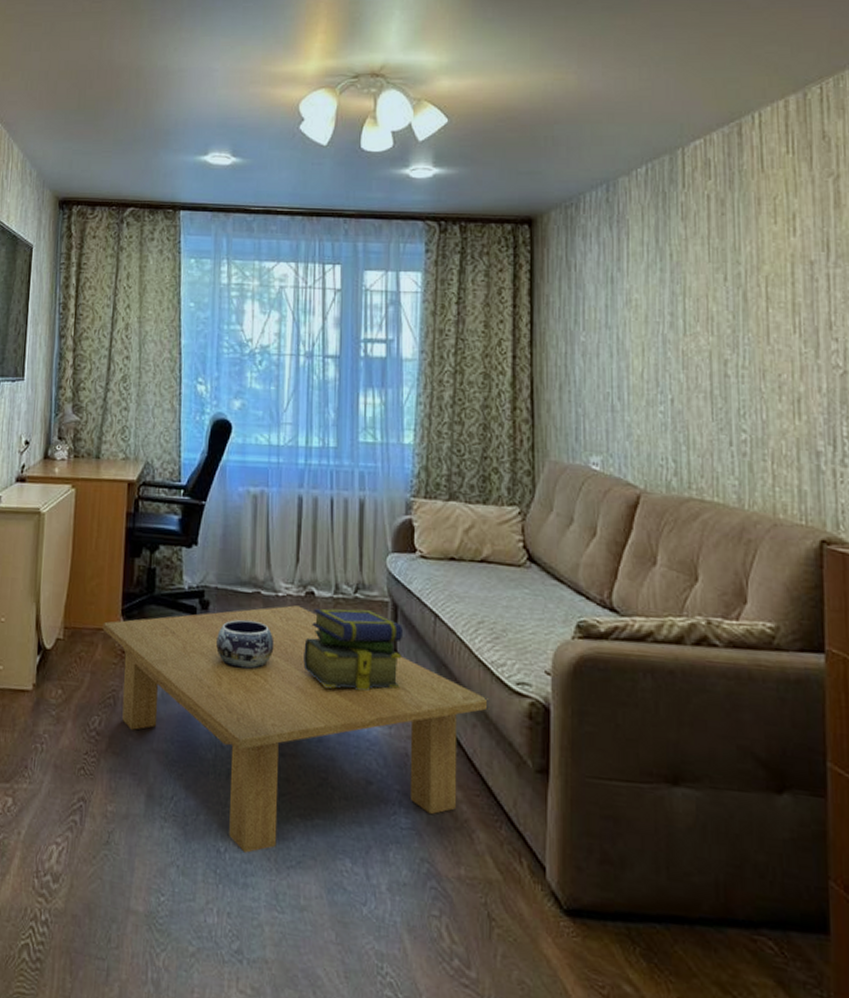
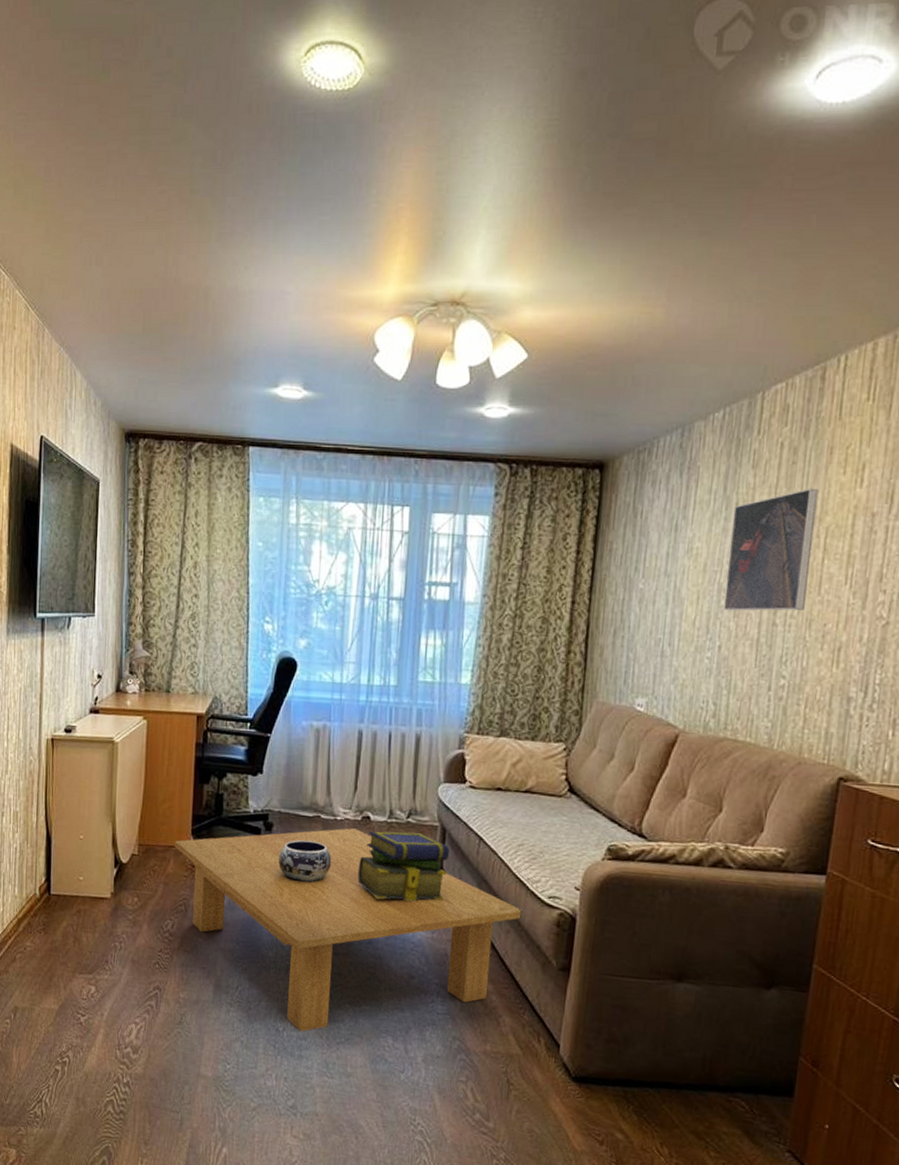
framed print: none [668,238,756,363] -> present [723,488,819,611]

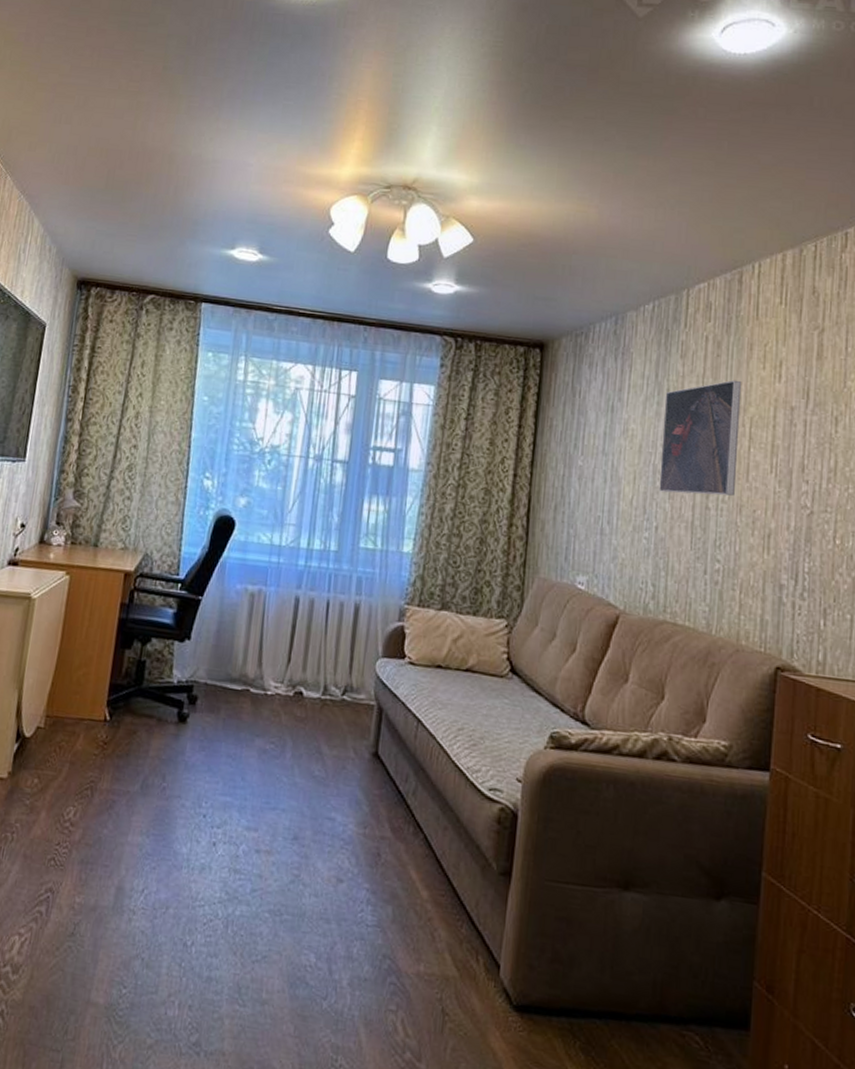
coffee table: present [174,828,523,1032] -> none [86,704,462,947]
decorative bowl: present [279,839,332,883] -> none [200,716,259,766]
stack of books: present [357,831,449,902] -> none [286,708,386,792]

